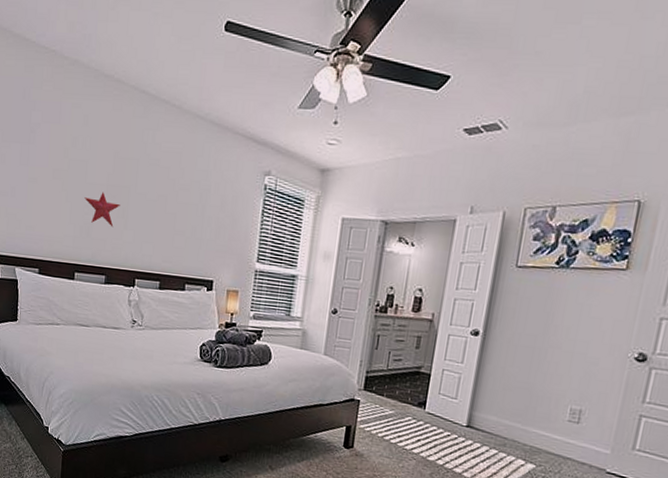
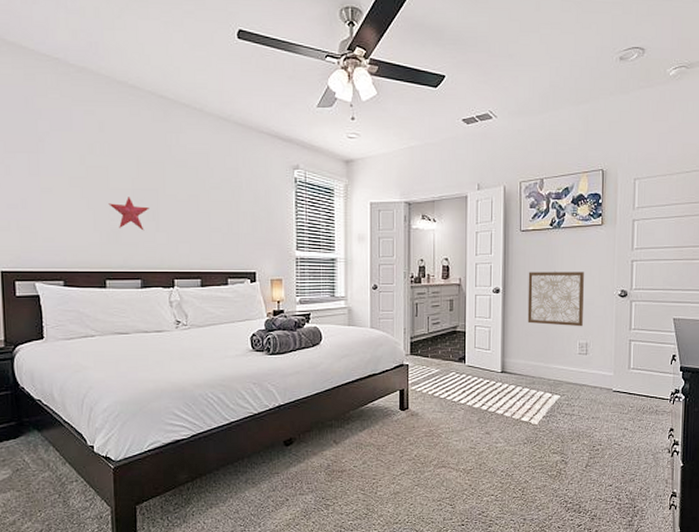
wall art: none [508,316,592,390] -> present [527,270,584,327]

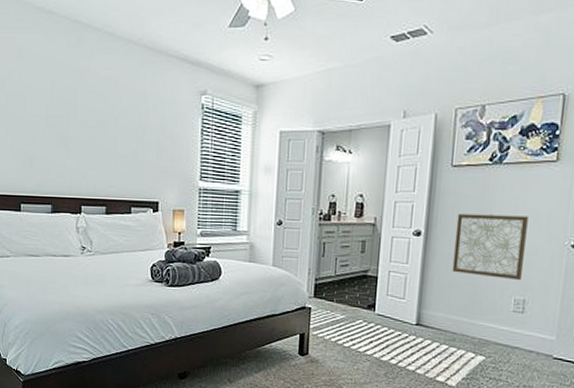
decorative star: present [108,197,149,231] -> none [25,123,61,157]

